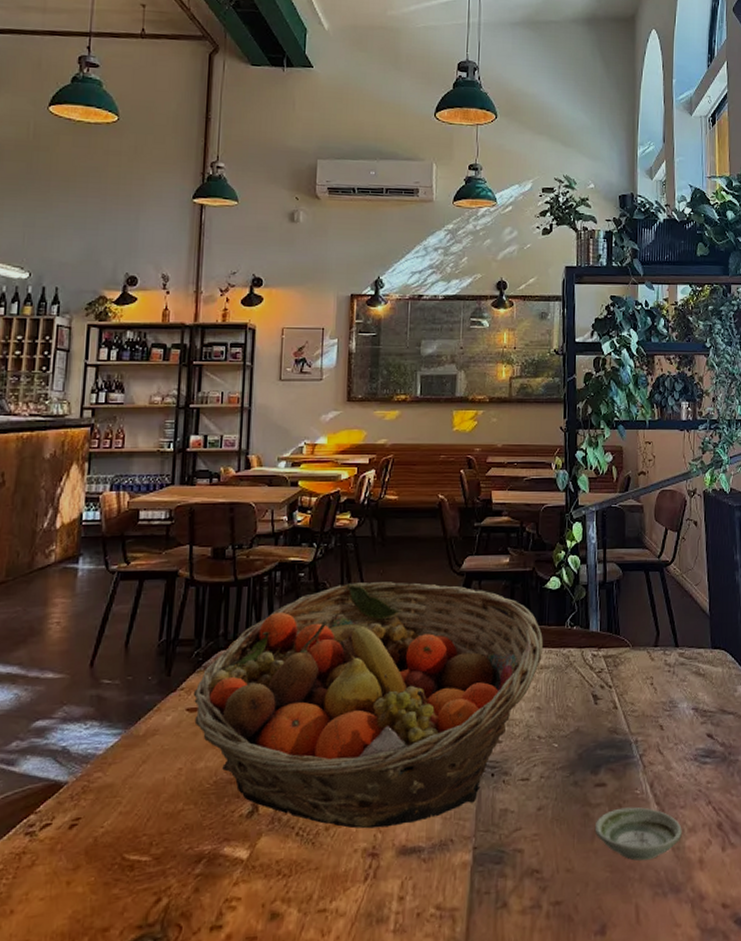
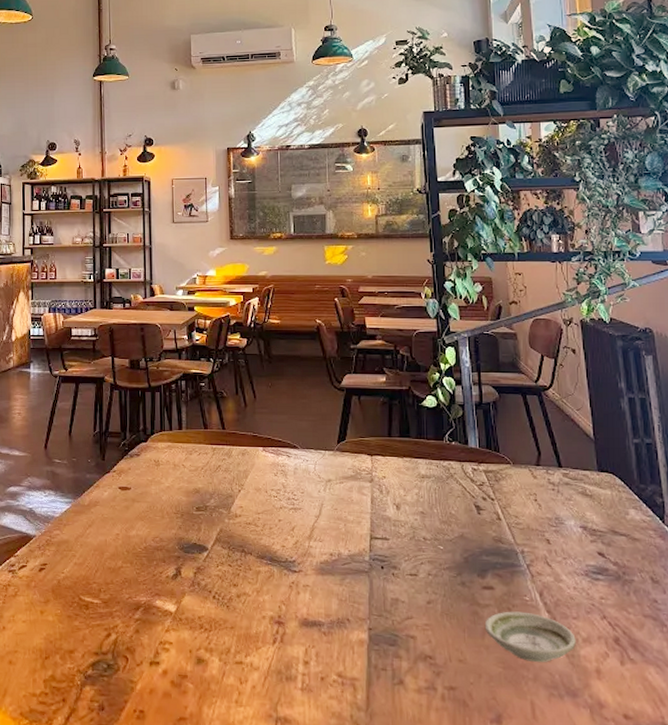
fruit basket: present [193,582,544,829] -> none [123,393,424,601]

